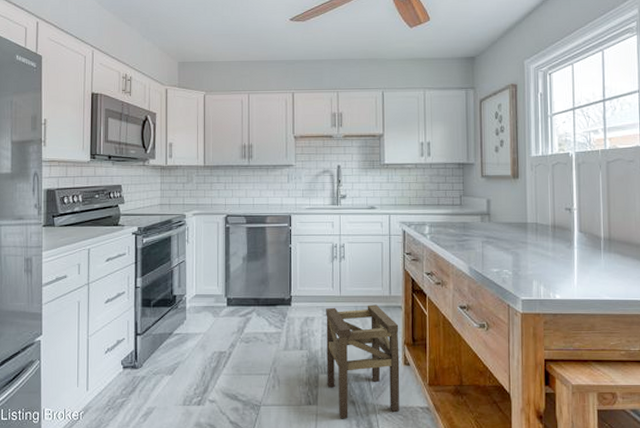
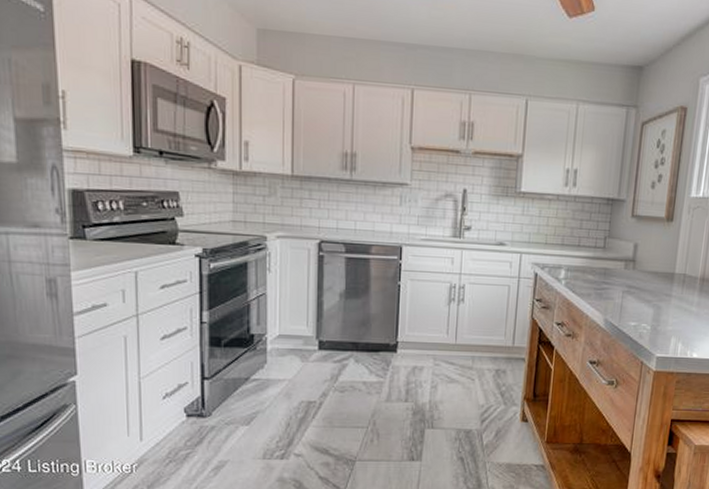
stool: present [326,304,400,419] -> none [433,355,520,476]

